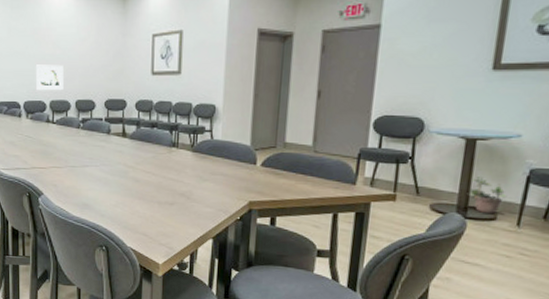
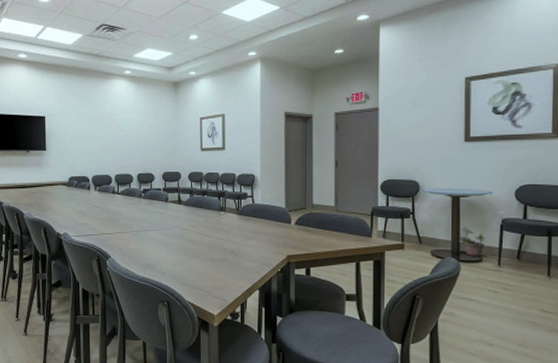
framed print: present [36,64,63,91] -> none [103,144,127,167]

